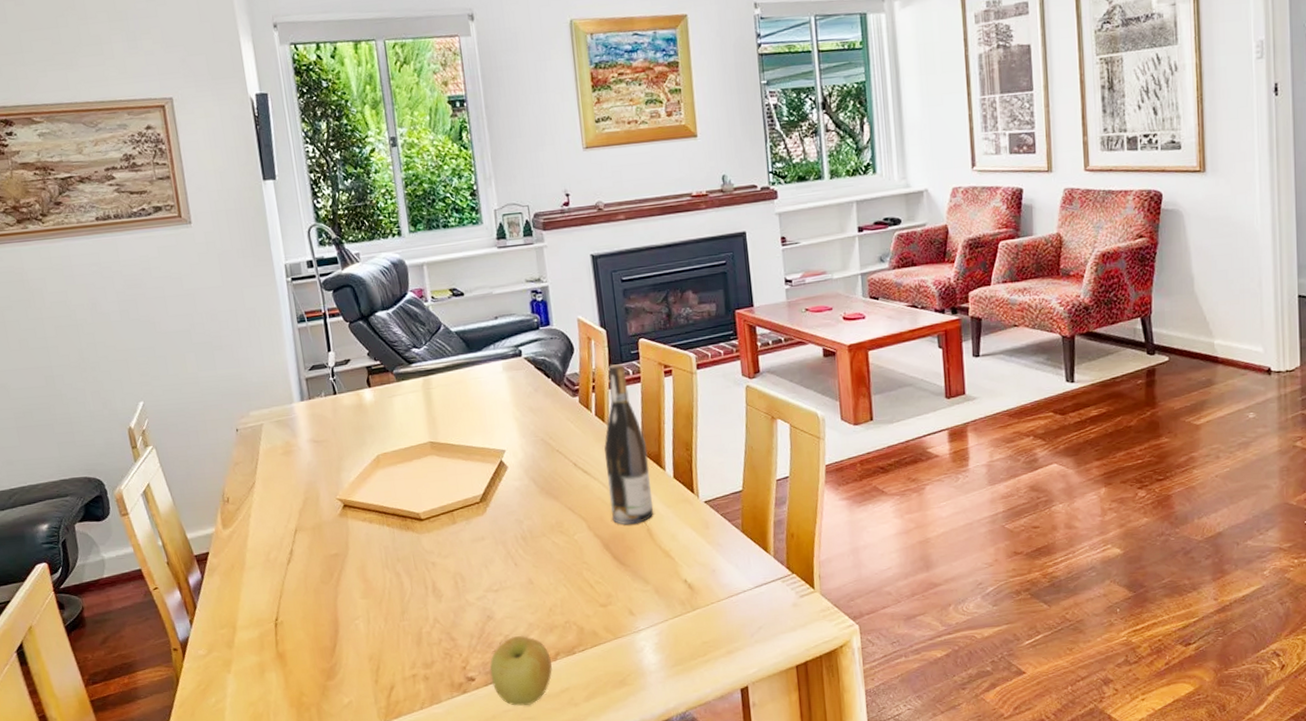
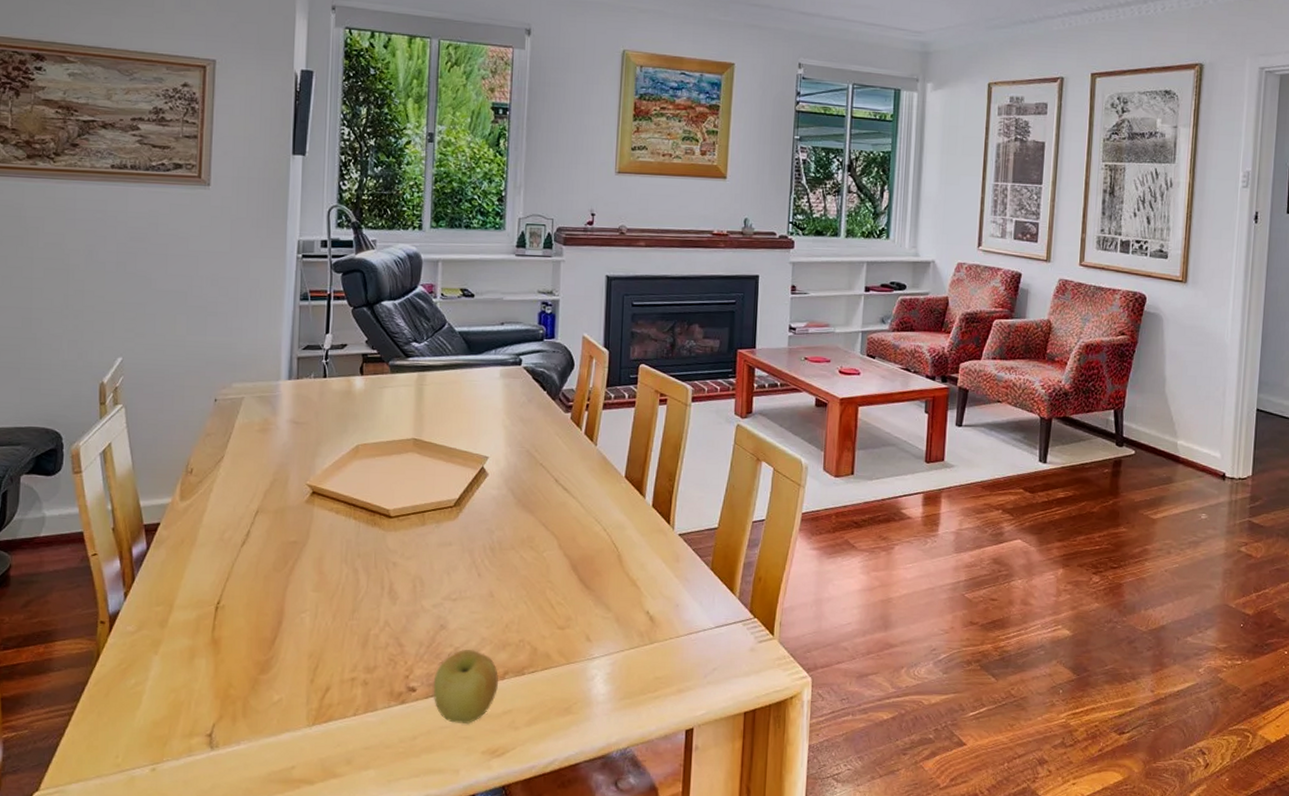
wine bottle: present [604,364,654,525] -> none [584,386,631,549]

